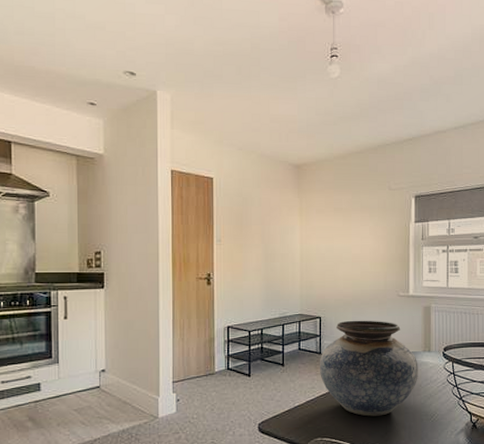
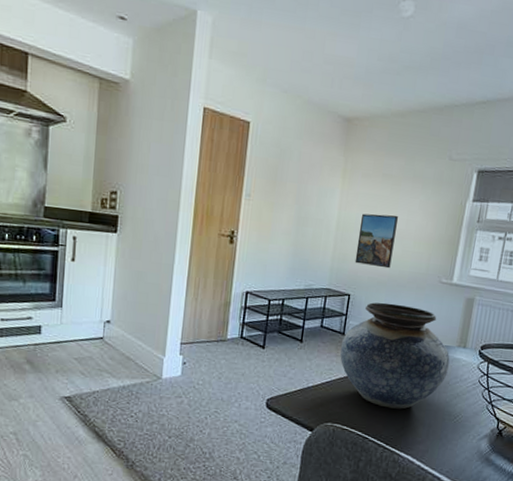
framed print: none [320,242,354,290] -> present [355,213,399,269]

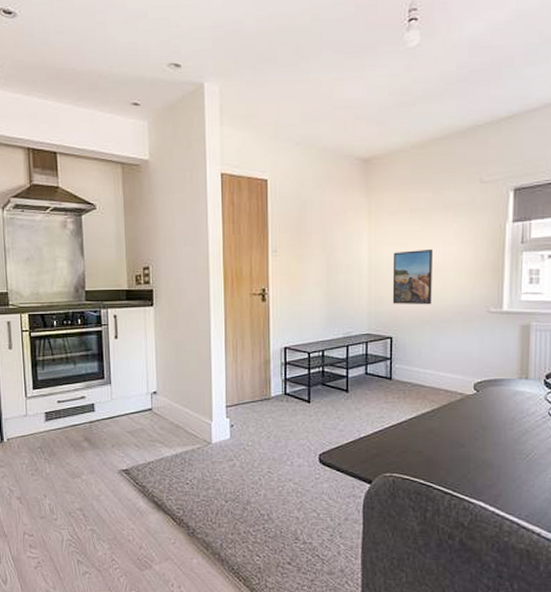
vase: present [340,302,450,409] -> none [390,341,512,452]

